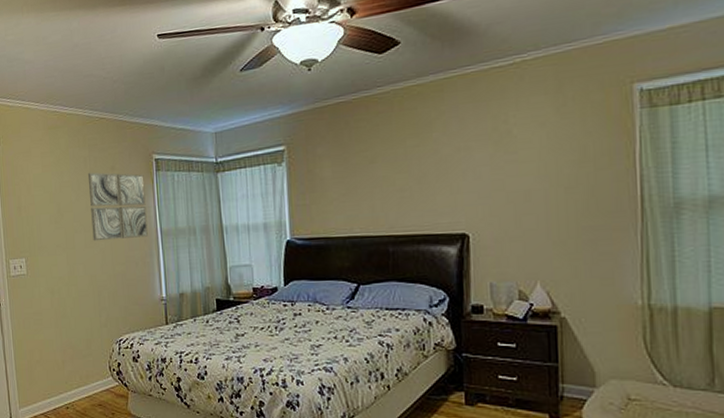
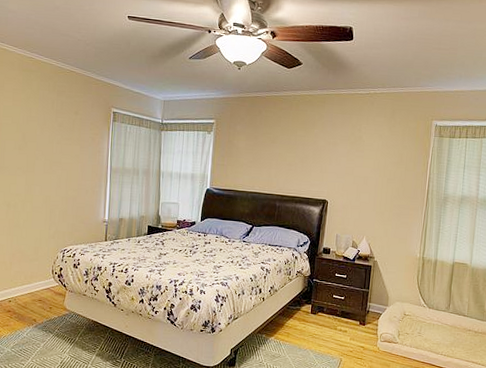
wall art: present [87,172,148,241] -> none [51,112,102,171]

